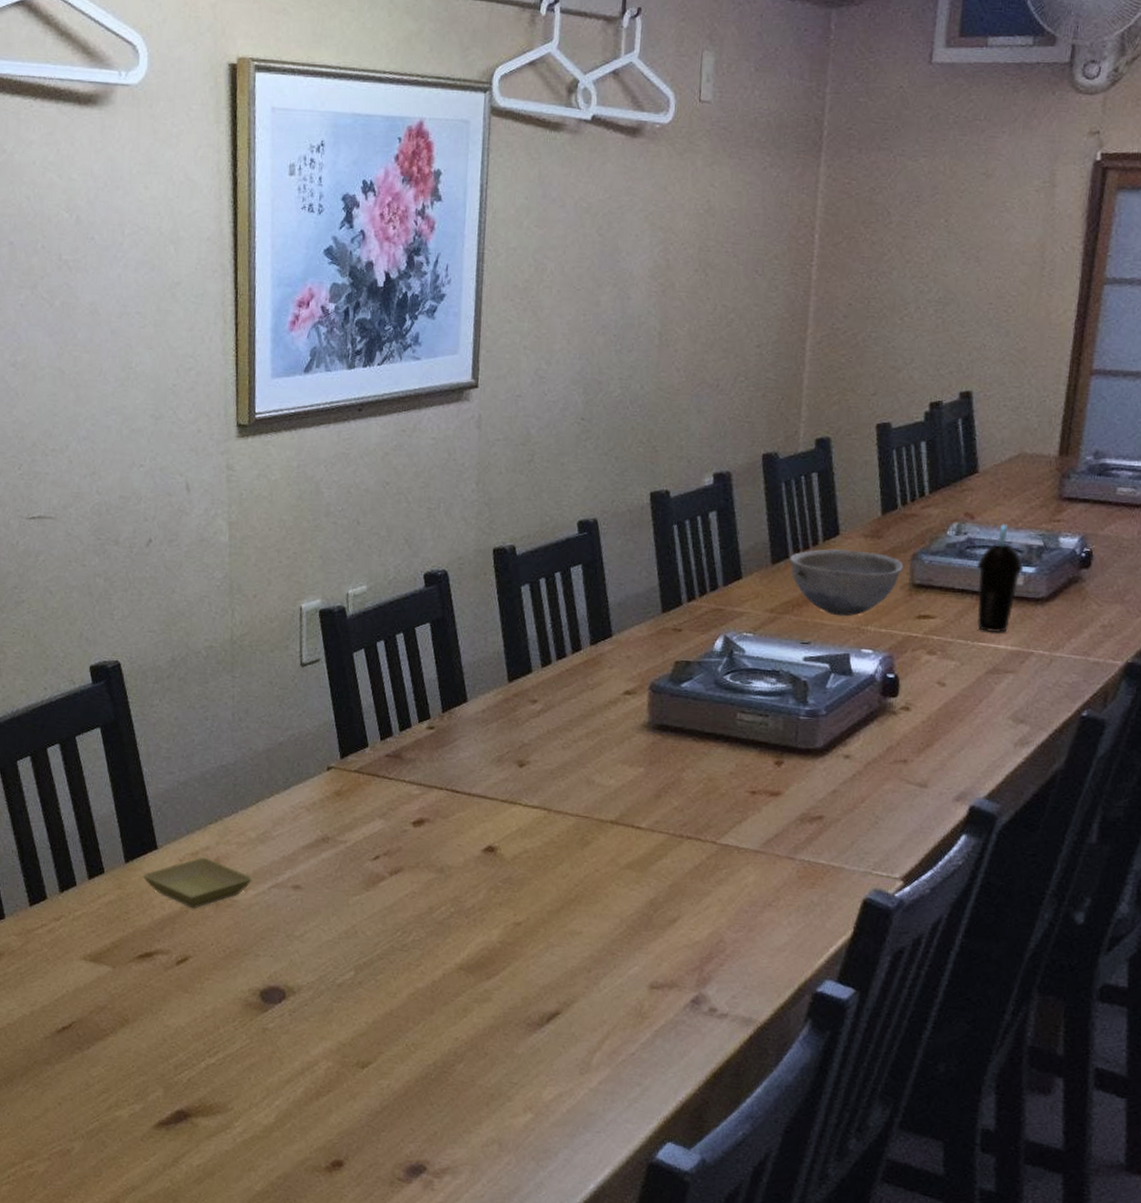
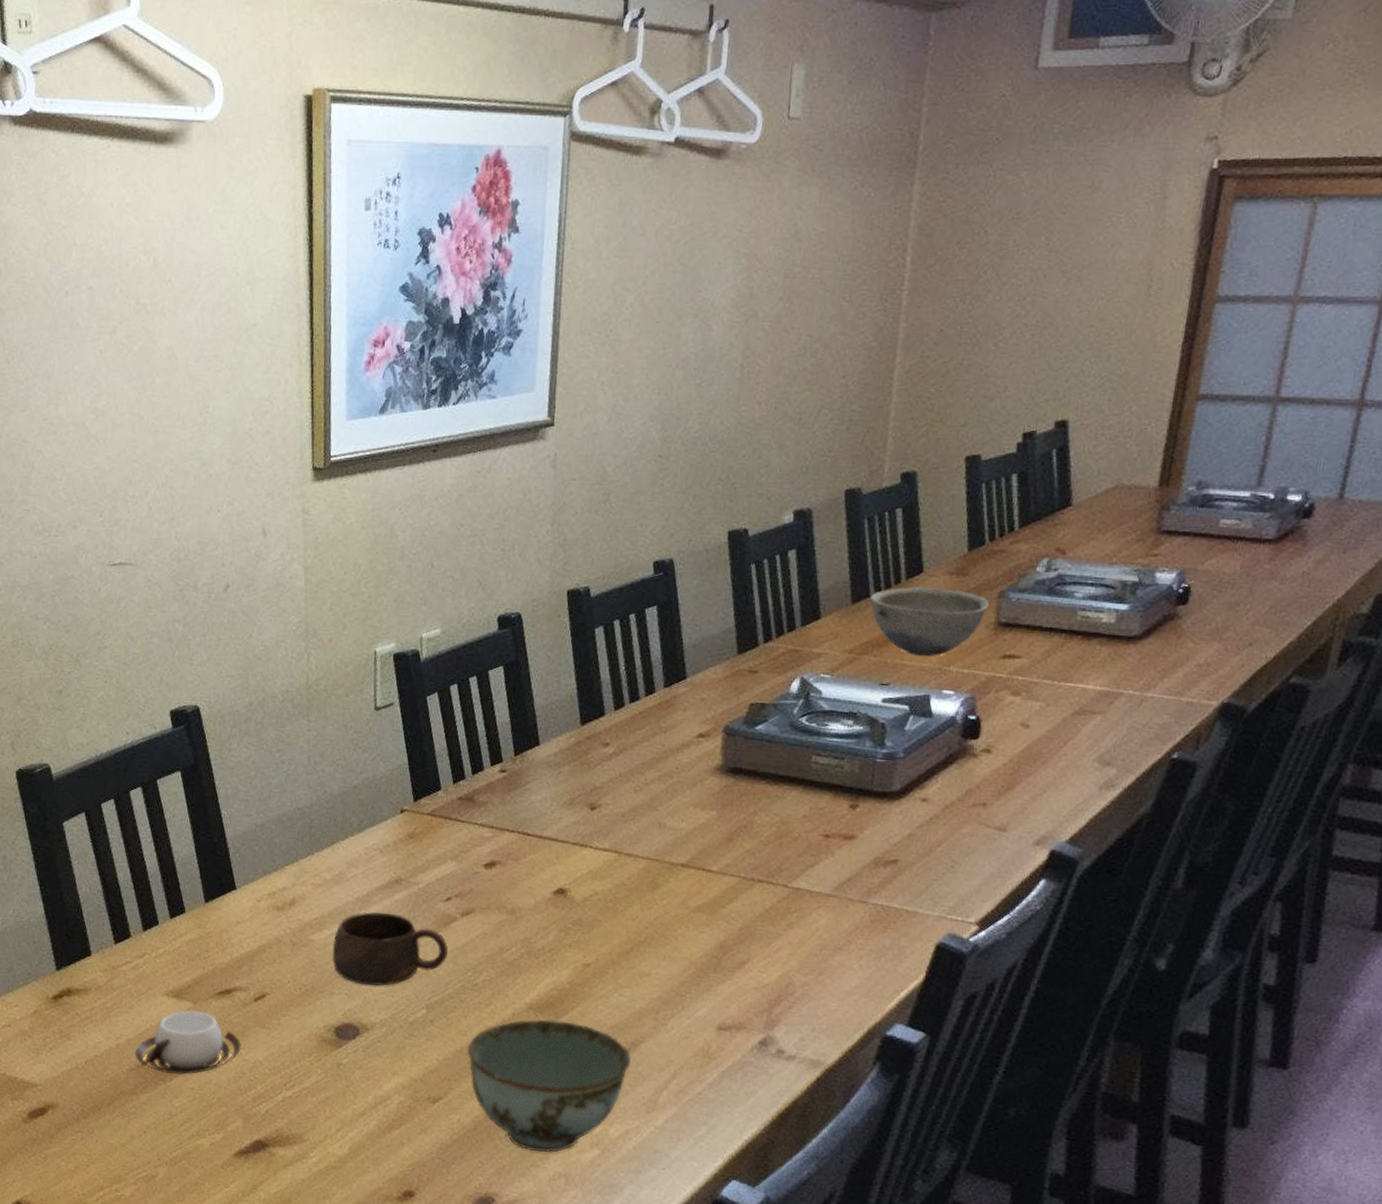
cup: none [49,975,163,1043] -> present [134,1010,242,1075]
saucer: present [142,857,252,909] -> none [222,897,327,948]
cup: none [257,871,377,948] -> present [332,912,448,986]
bowl: none [396,979,564,1118] -> present [467,1019,632,1153]
cup: present [977,524,1024,633] -> none [1065,559,1117,673]

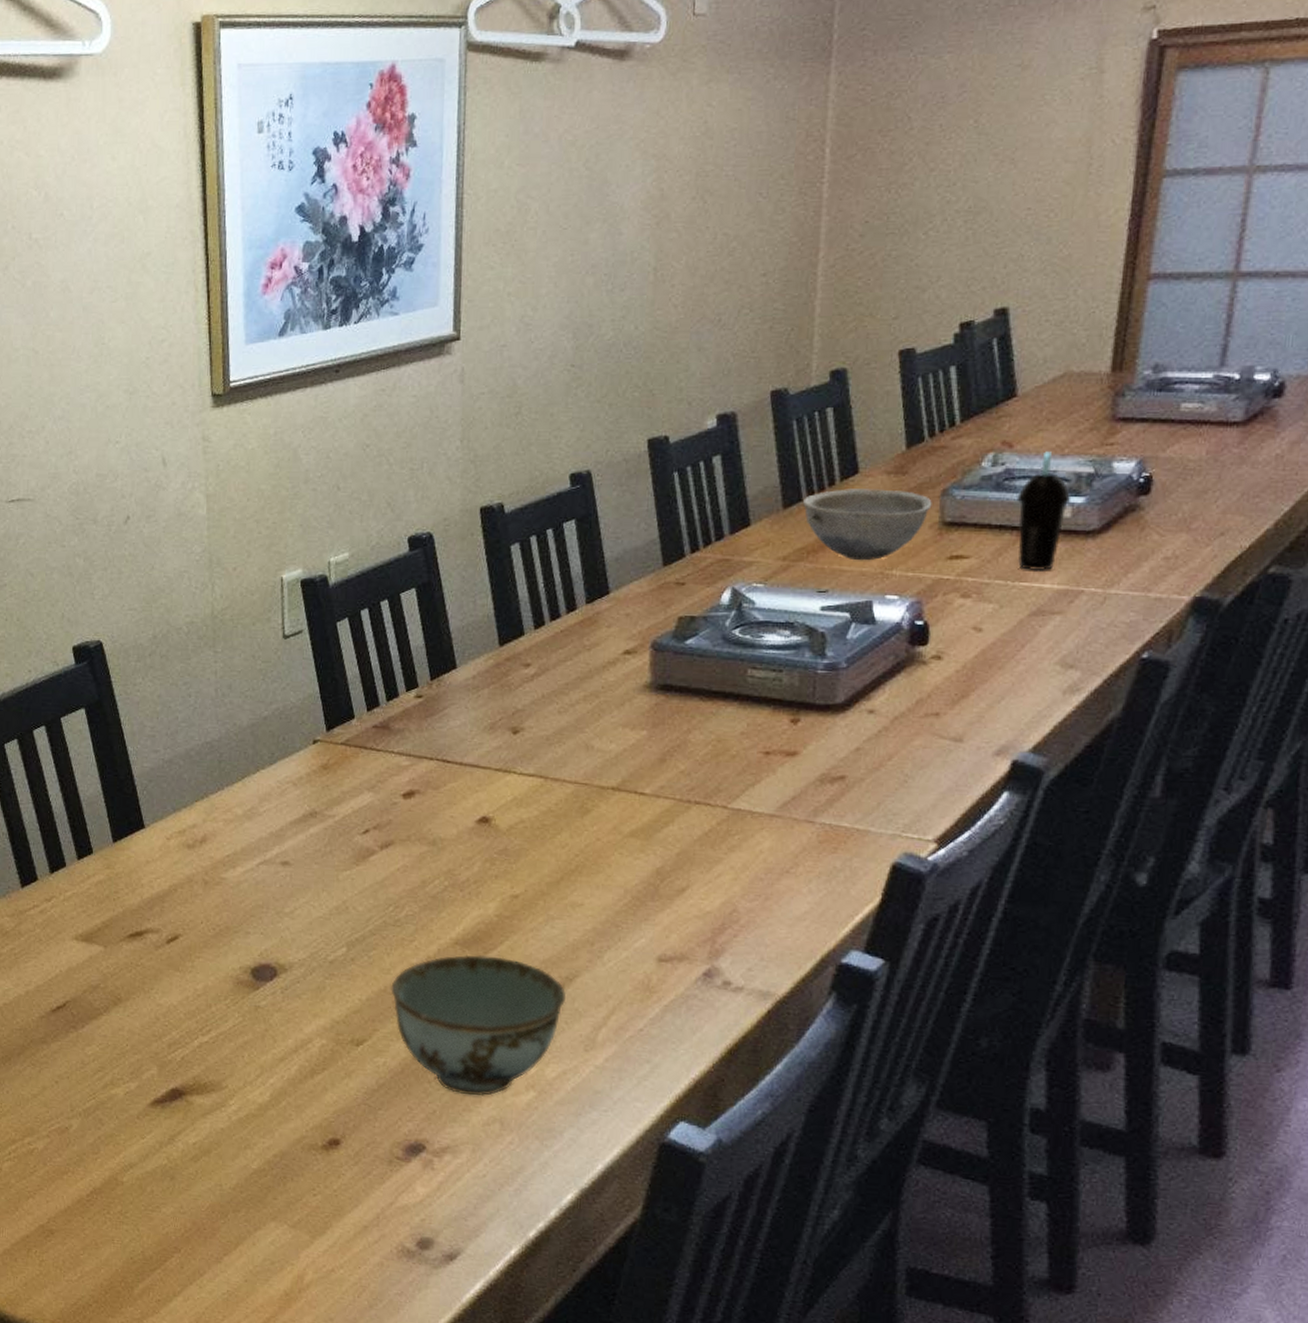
cup: present [134,1010,242,1075] -> none [44,954,155,1021]
cup: present [332,912,448,986] -> none [246,847,368,925]
cup: none [1065,559,1117,673] -> present [1017,451,1072,572]

